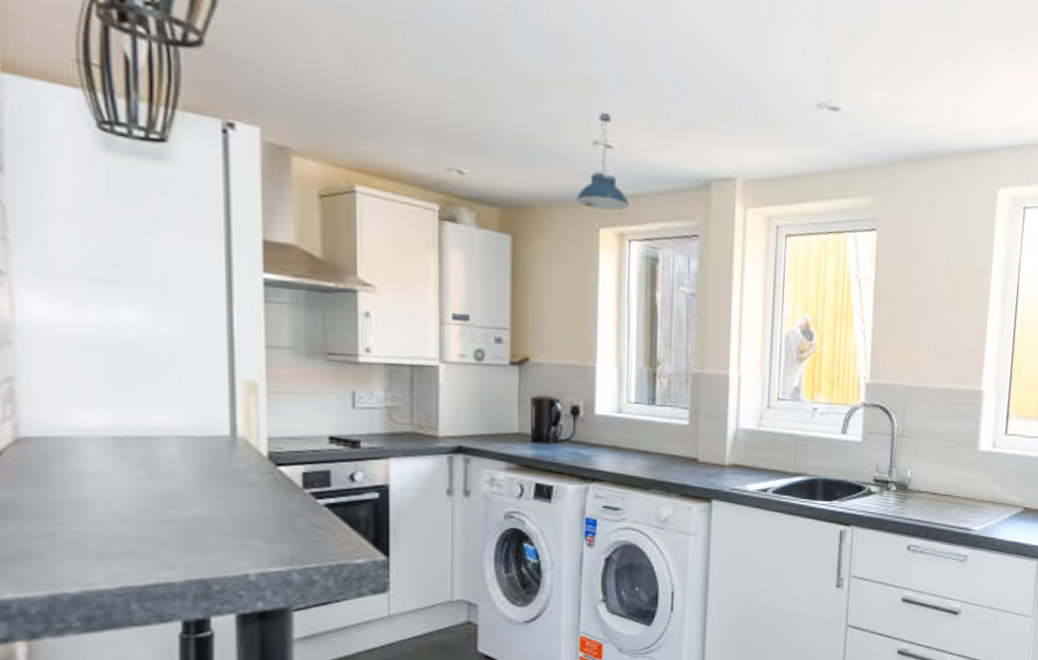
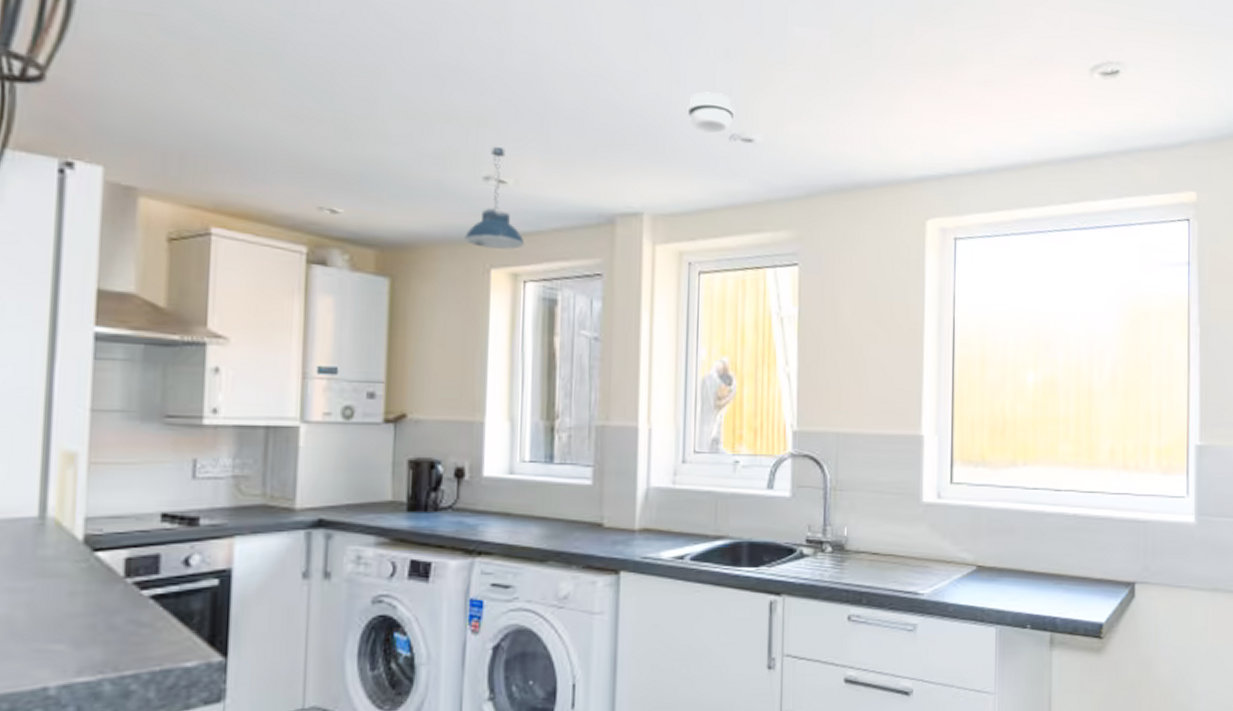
smoke detector: none [778,60,823,102] -> present [687,91,735,133]

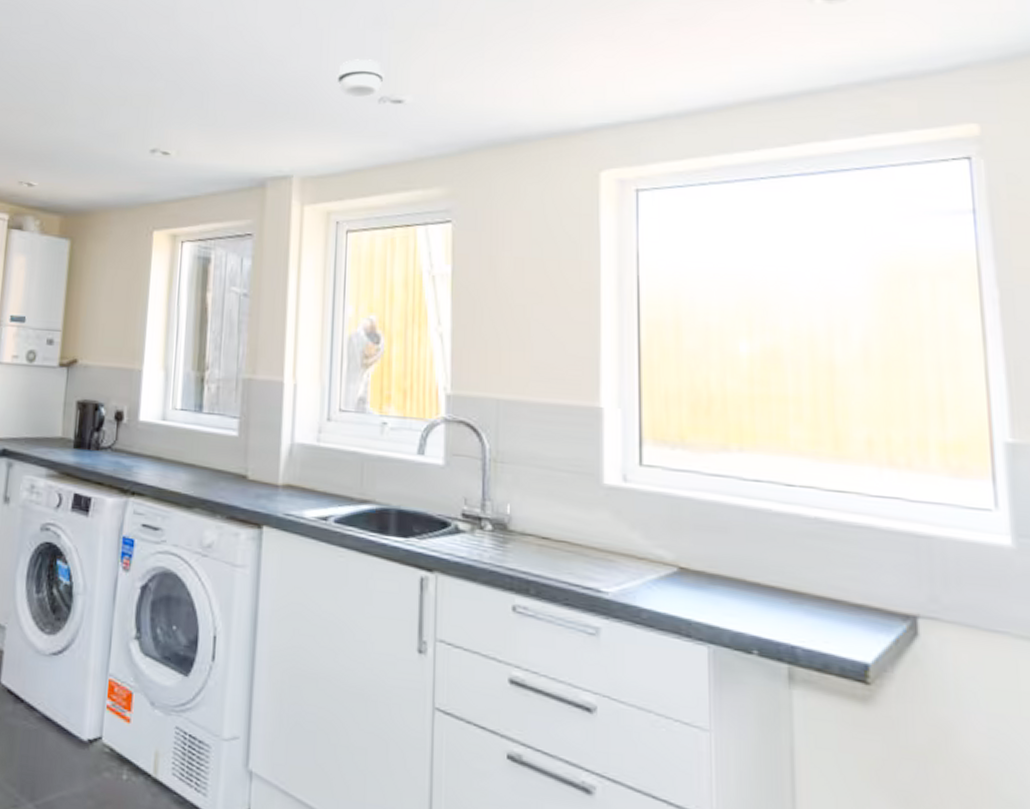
pendant light: present [465,147,525,250] -> none [133,123,184,213]

